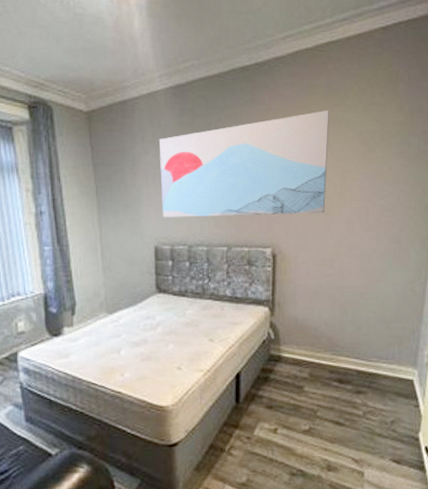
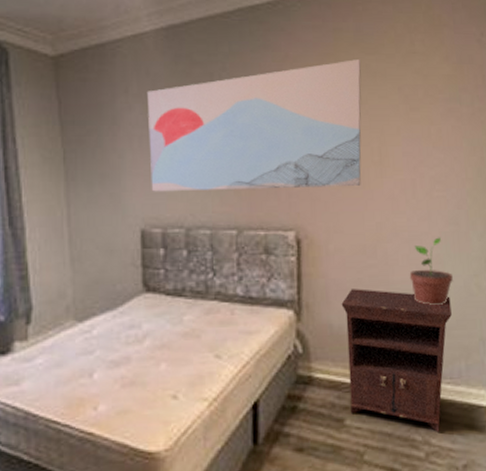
nightstand: none [305,292,390,398] -> present [341,289,452,432]
potted plant: none [359,253,393,305] -> present [409,237,453,305]

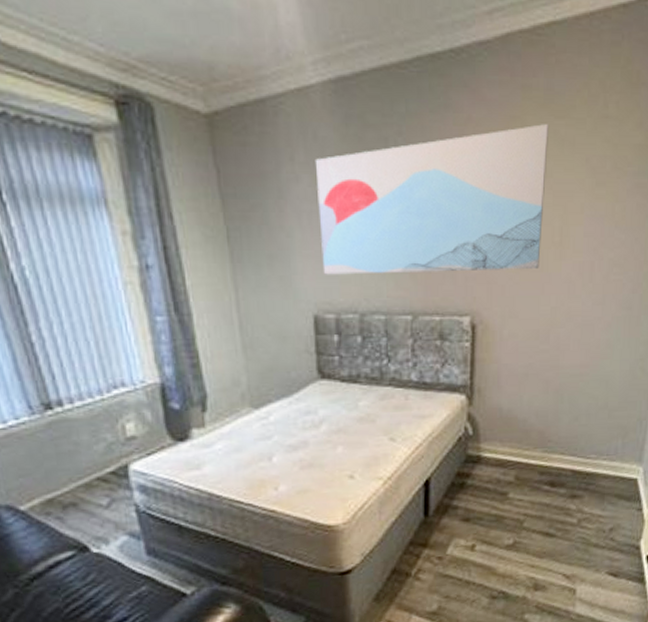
nightstand: present [341,289,452,432] -> none [512,373,615,502]
potted plant: present [409,237,453,305] -> none [579,322,620,388]

